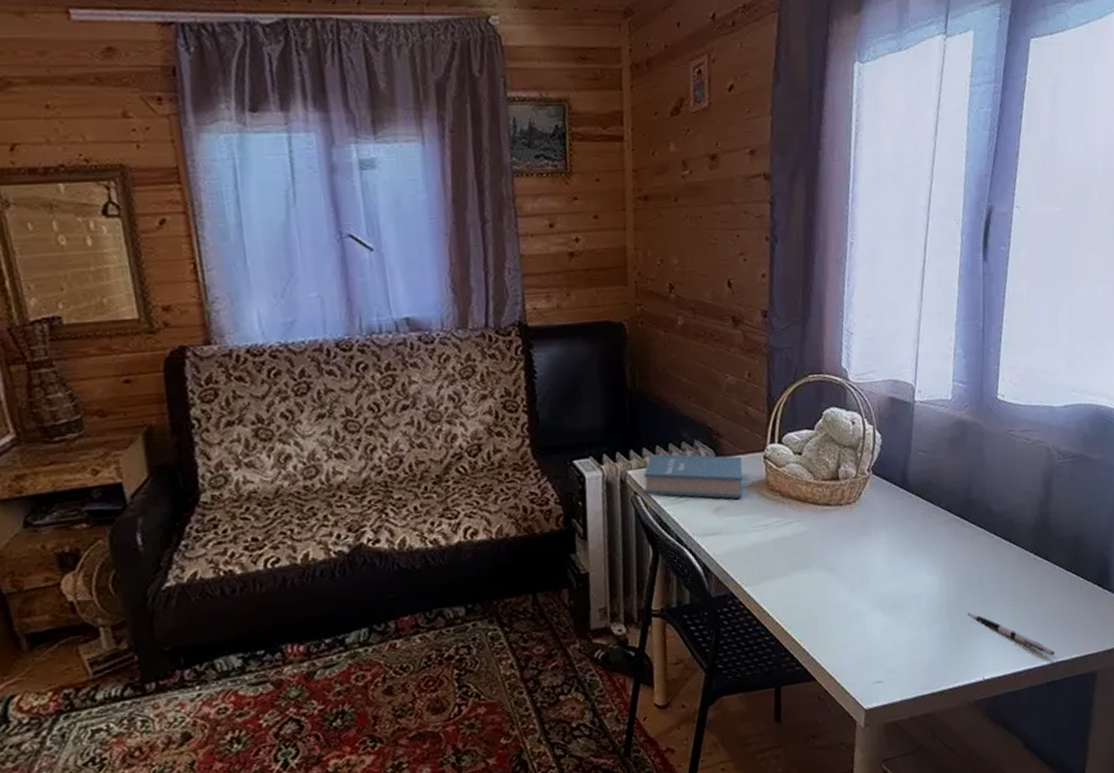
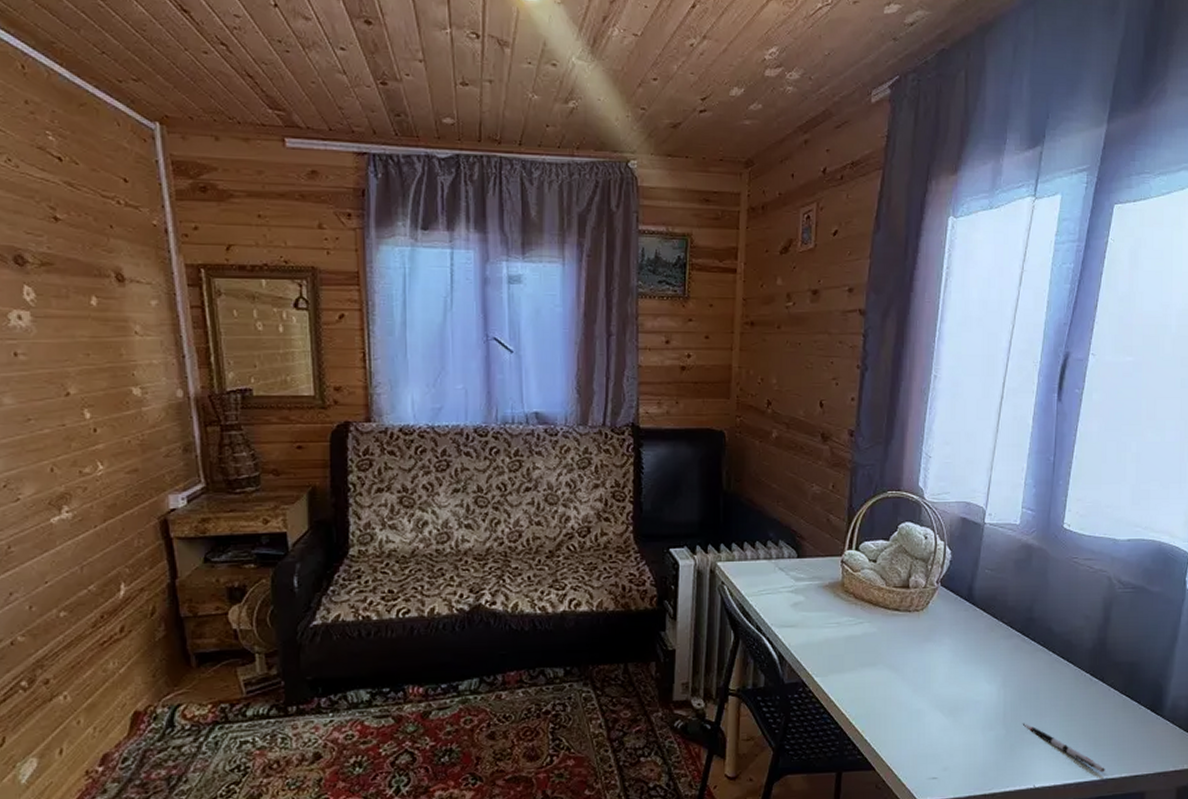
book: present [643,453,743,499] -> none [730,549,822,597]

